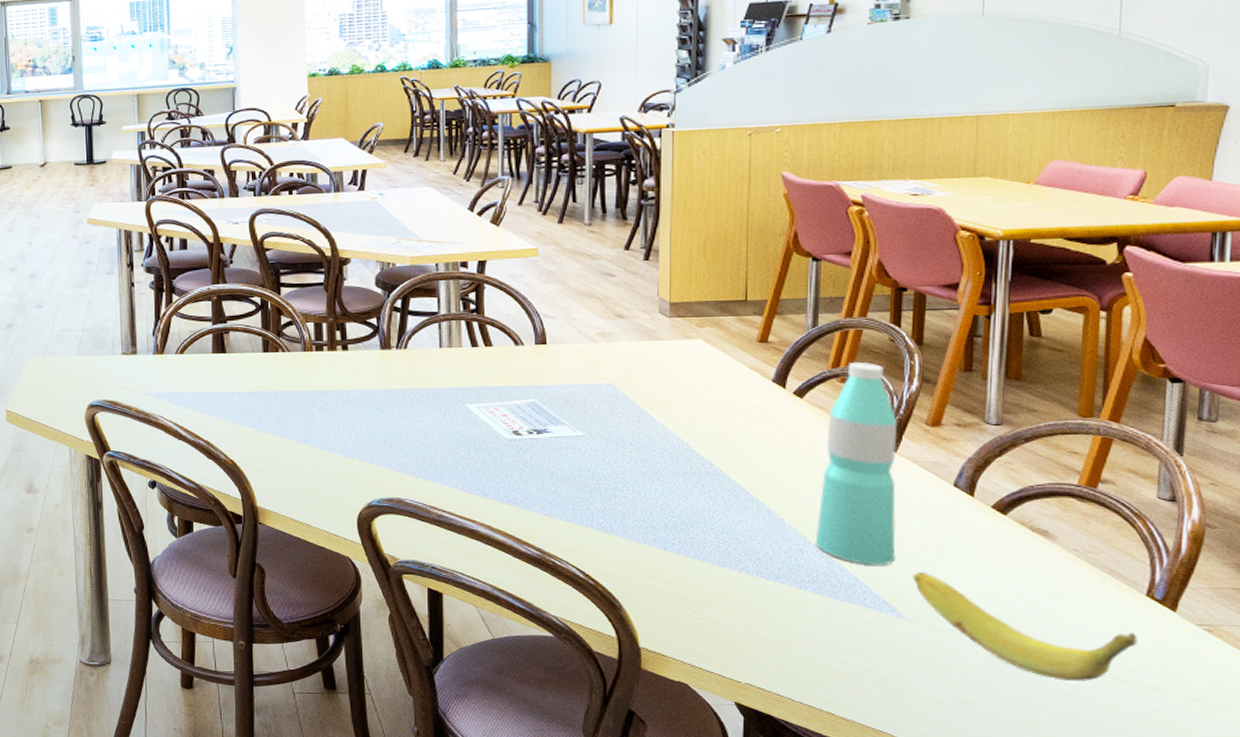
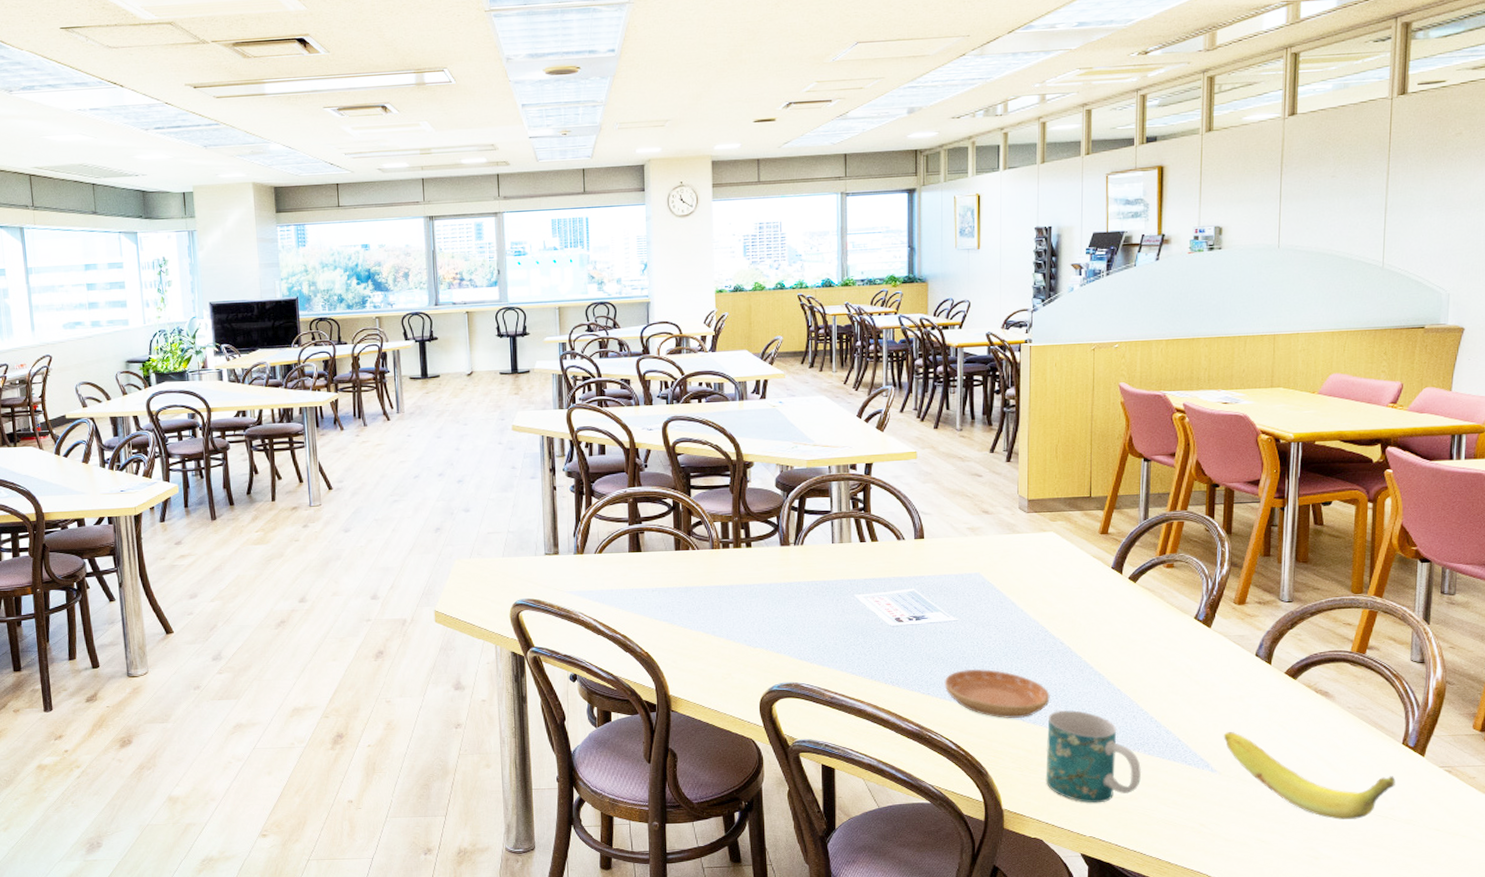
saucer: none [571,491,697,546] -> present [945,669,1050,718]
mug: none [691,540,810,646] -> present [1045,710,1142,803]
water bottle: present [815,361,898,566] -> none [1146,549,1212,728]

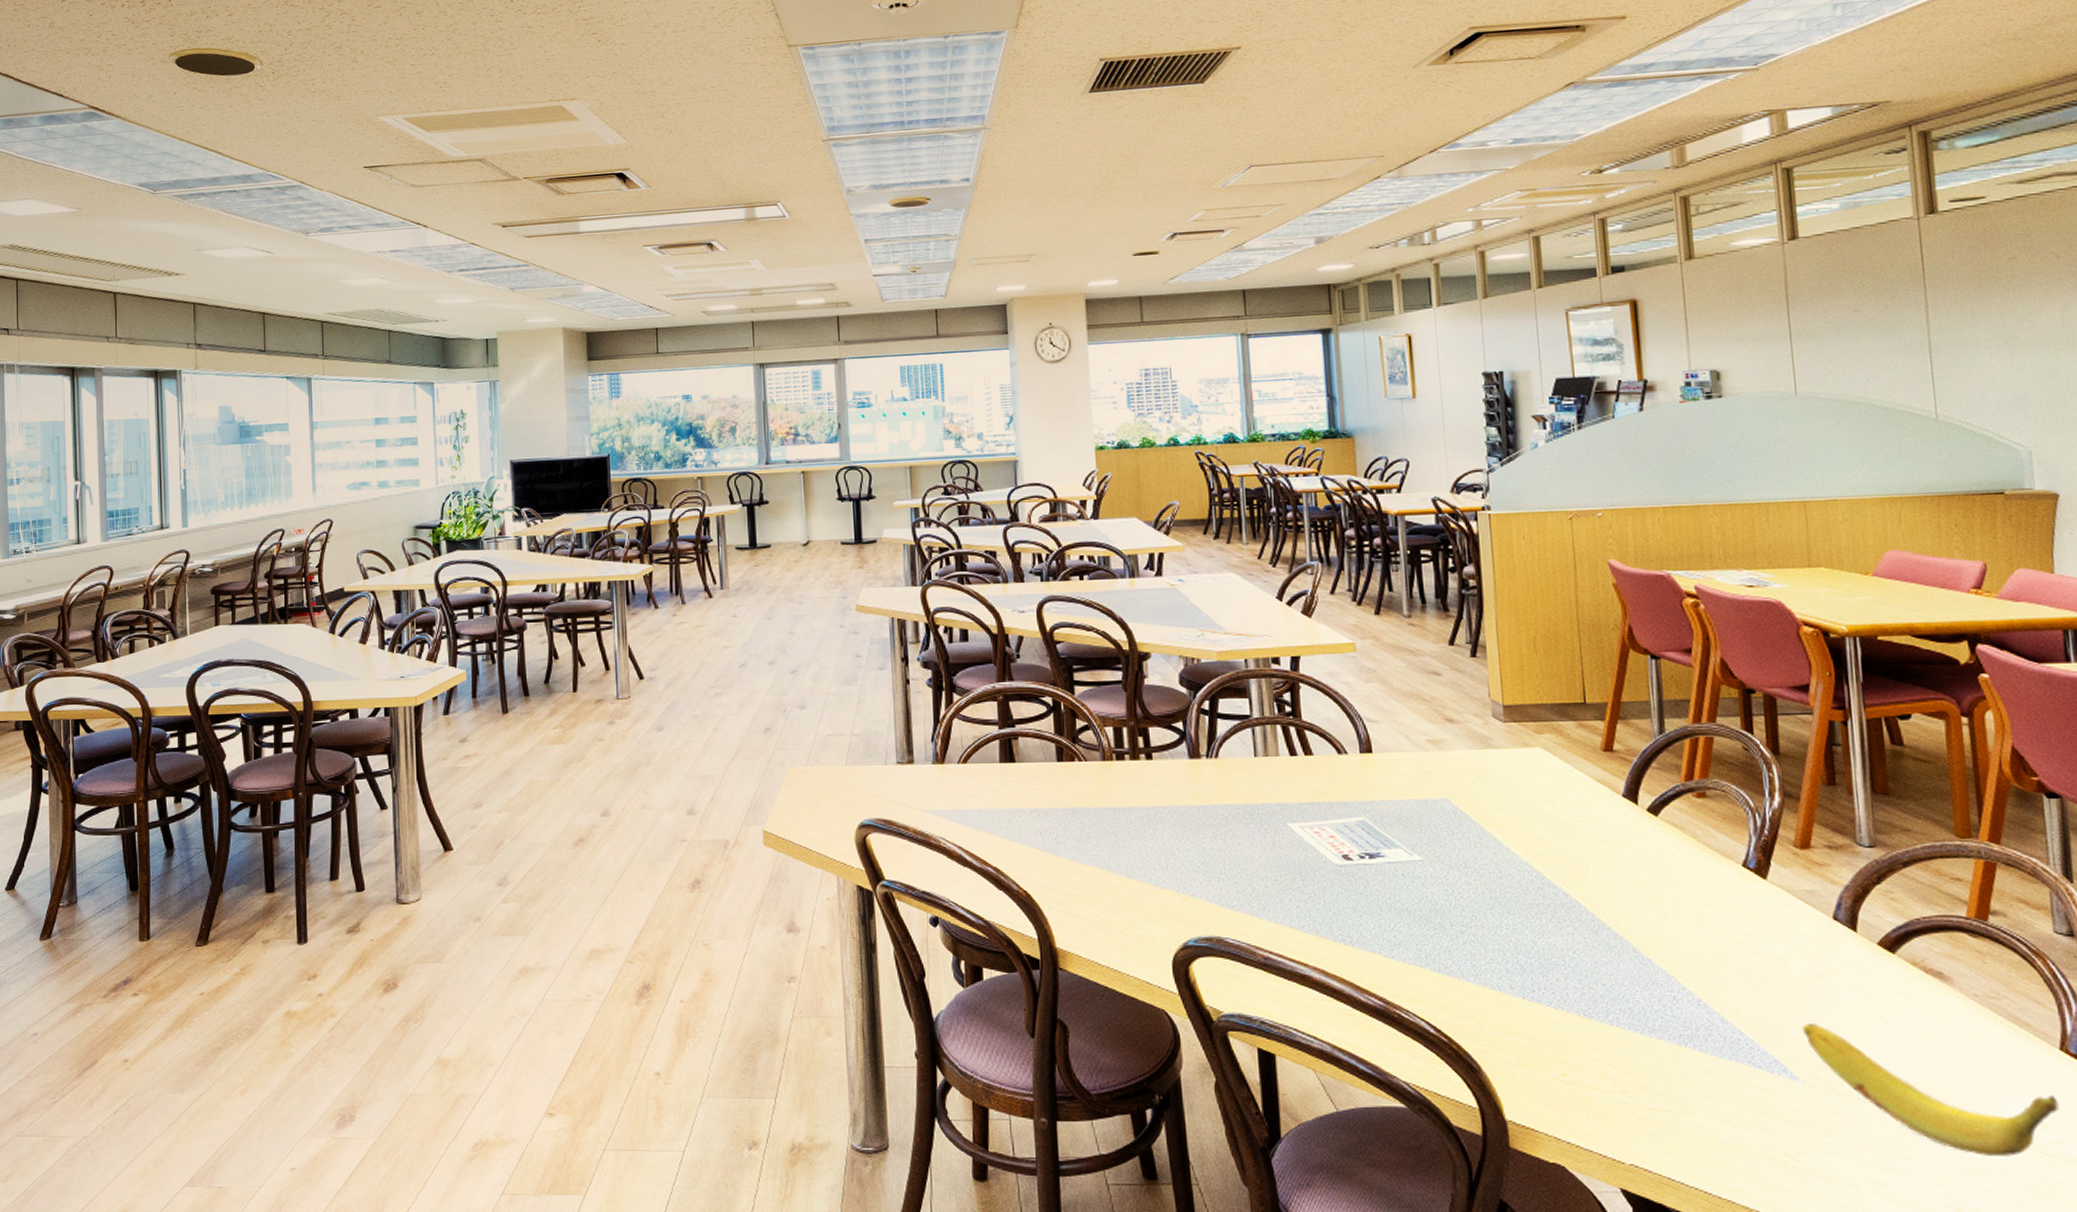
saucer: present [945,669,1050,718] -> none [1413,926,1557,994]
mug: present [1045,710,1142,803] -> none [1556,986,1694,1118]

